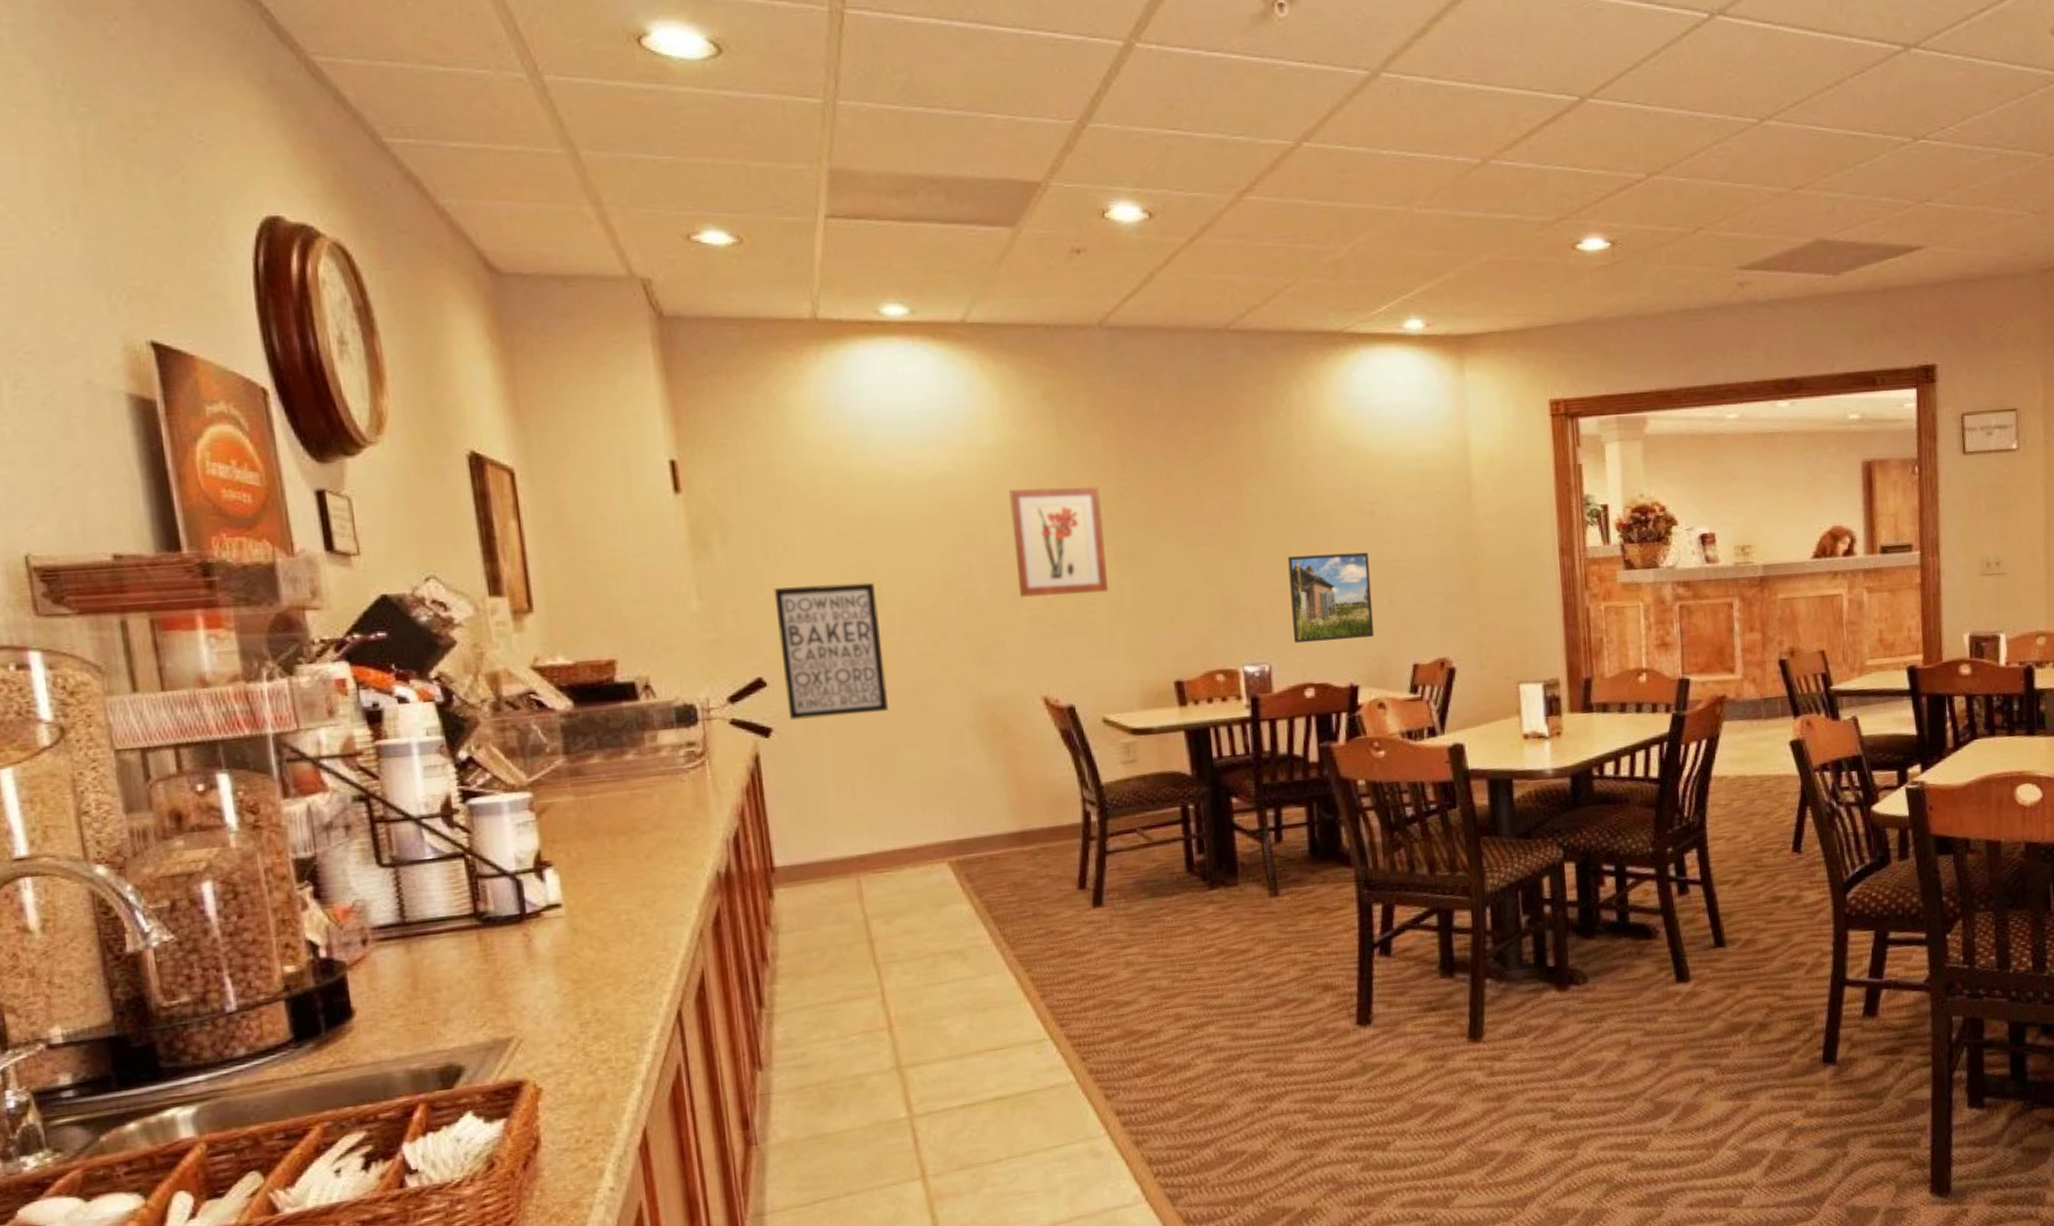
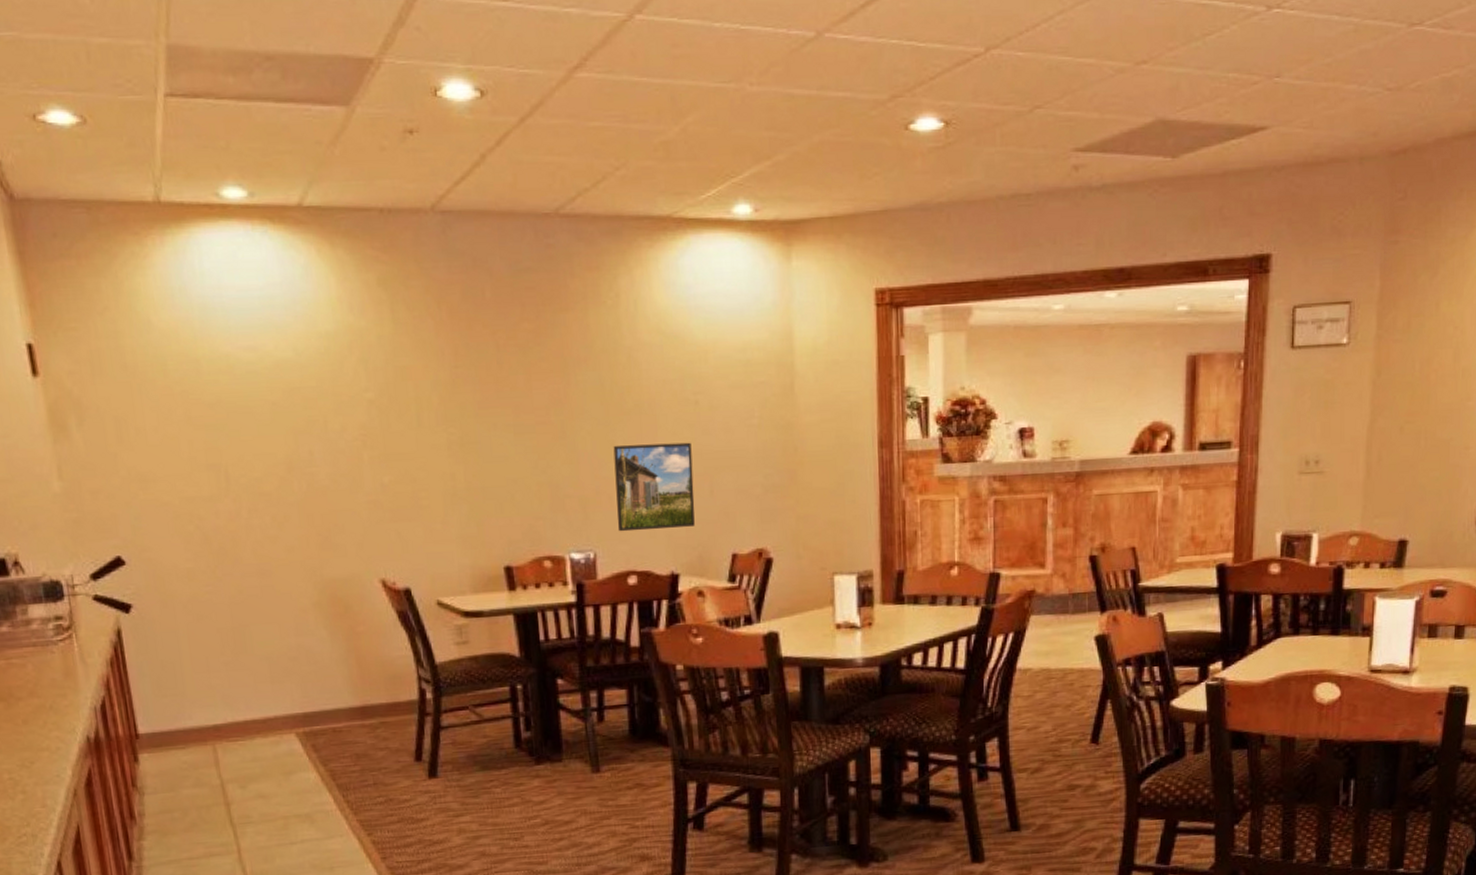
wall art: present [773,582,888,721] -> none [128,466,238,598]
wall art: present [1009,486,1108,598] -> none [347,373,442,484]

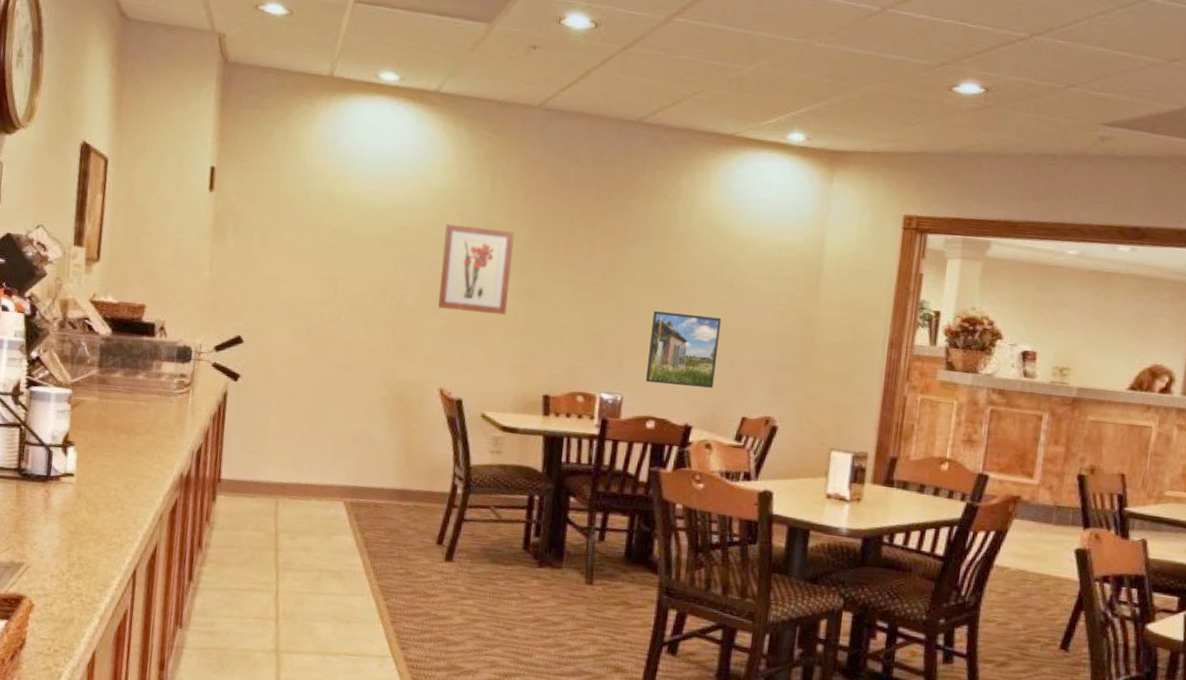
wall art: none [347,373,442,484] -> present [438,223,515,316]

